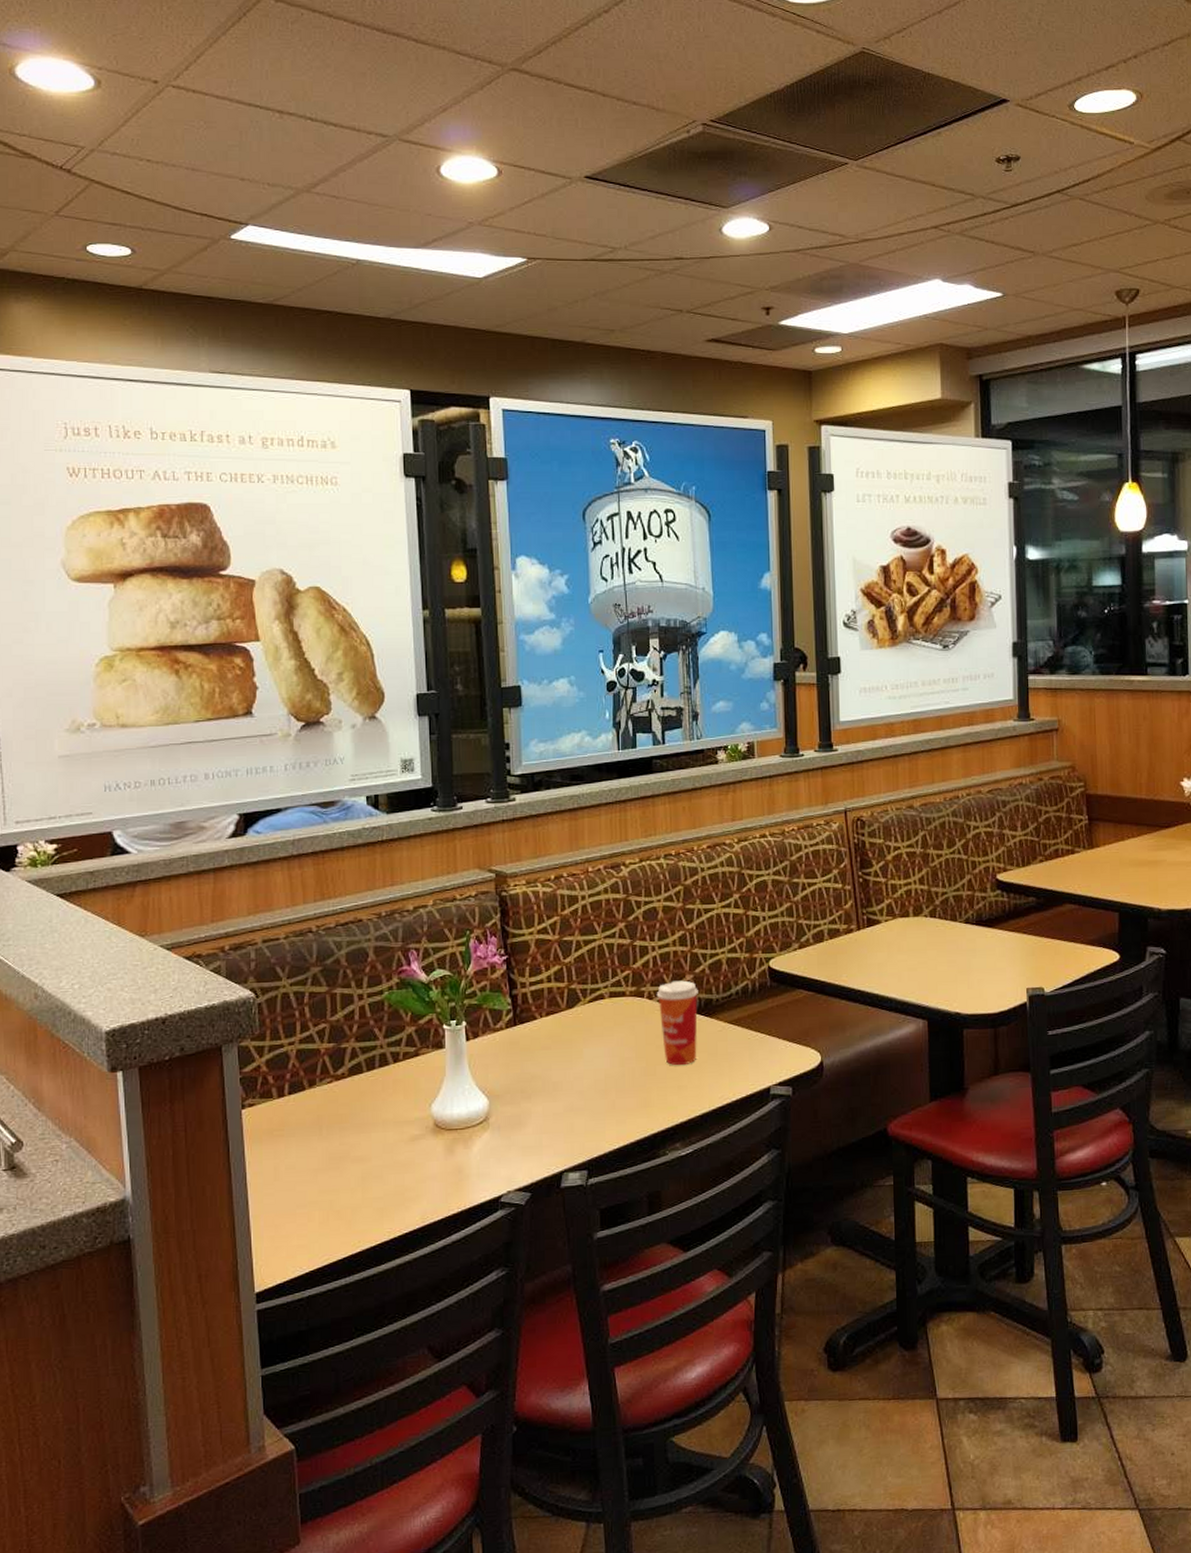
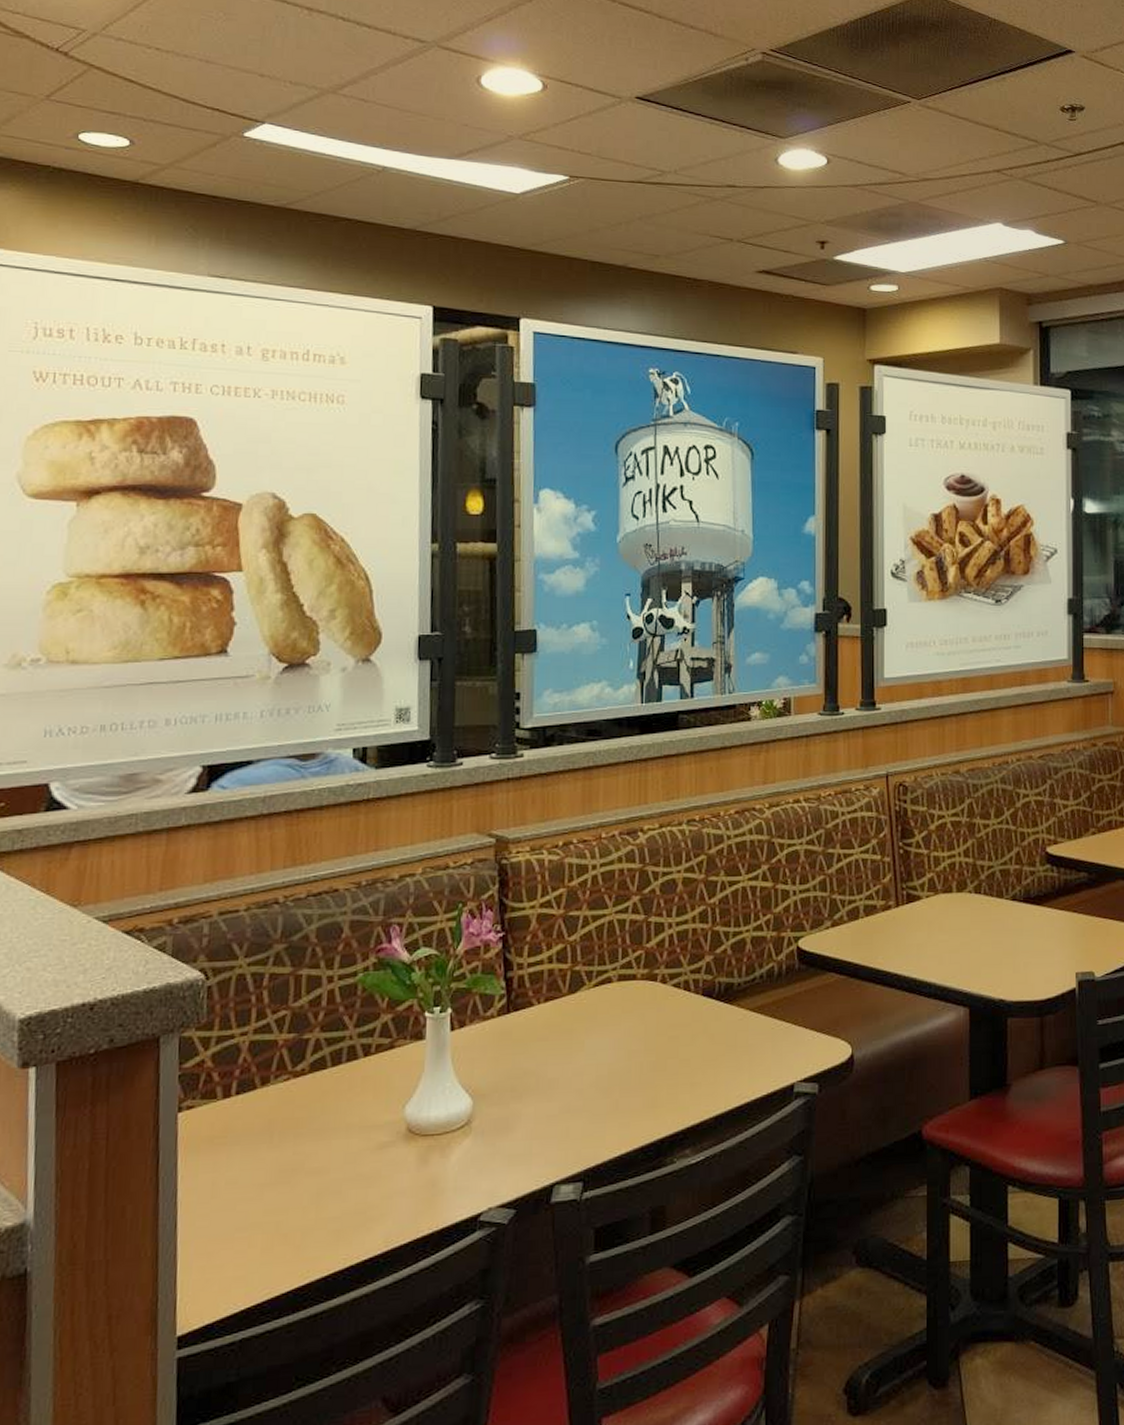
paper cup: present [656,980,698,1066] -> none [671,962,718,1060]

